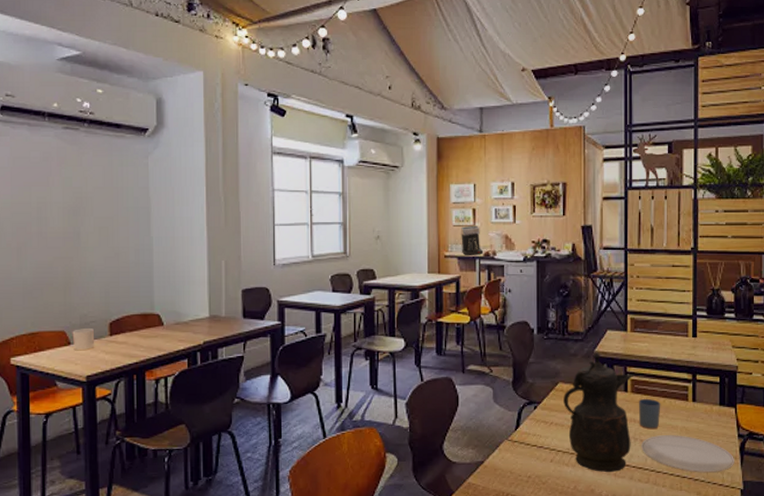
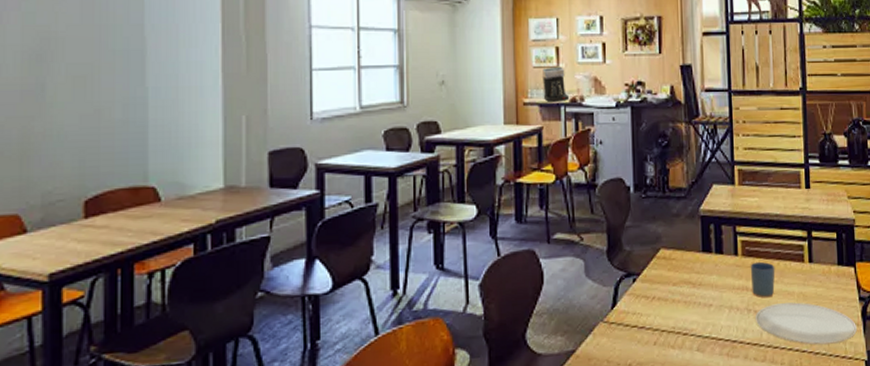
mug: present [72,328,95,351] -> none [29,210,63,241]
coffeepot: present [563,352,633,472] -> none [666,210,744,353]

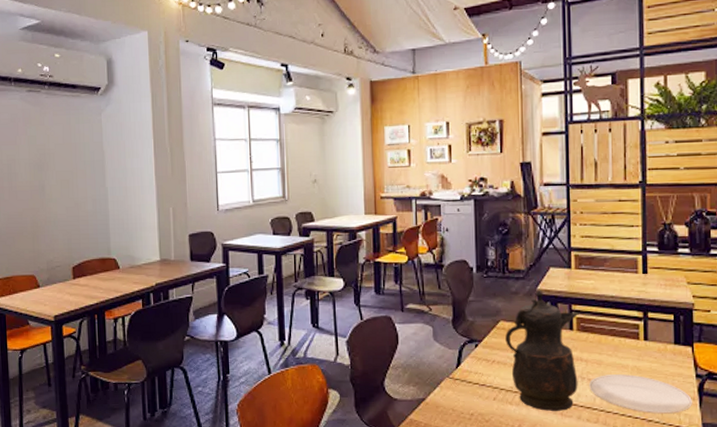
coffee maker: present [542,66,568,102] -> none [396,166,419,196]
coffeepot: none [666,210,744,353] -> present [505,290,579,411]
mug: present [750,261,775,298] -> none [585,336,610,369]

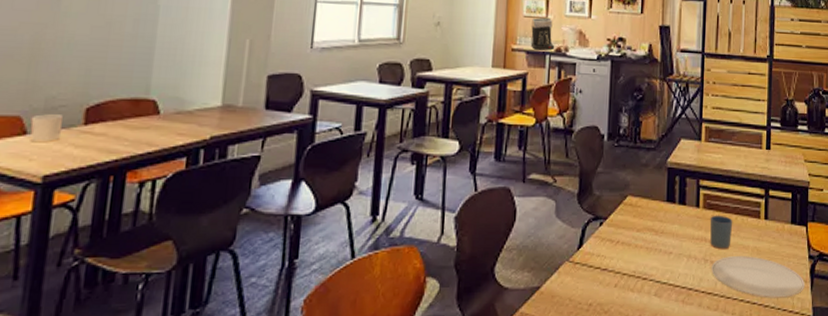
mug: none [41,273,61,293] -> present [30,114,64,143]
coffee maker: none [396,166,419,196] -> present [530,17,554,50]
coffeepot: present [505,290,579,411] -> none [632,162,706,298]
mug: none [585,336,610,369] -> present [710,215,733,250]

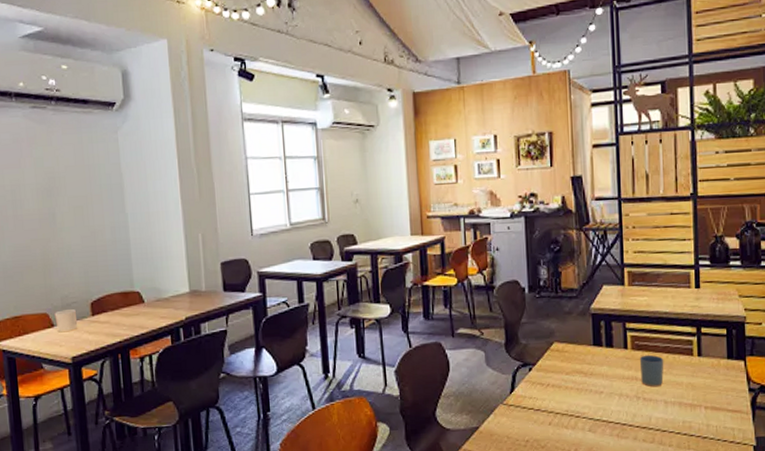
coffee maker: present [530,17,554,50] -> none [443,182,467,215]
plate: present [712,256,804,299] -> none [645,391,745,431]

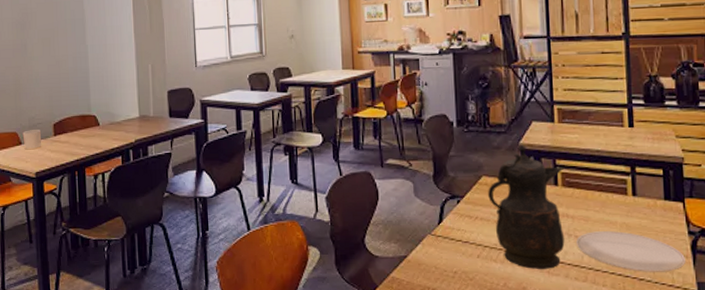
coffeepot: none [559,308,634,433] -> present [488,144,565,269]
mug: present [639,354,664,387] -> none [570,192,597,225]
plate: none [645,391,745,431] -> present [576,231,685,272]

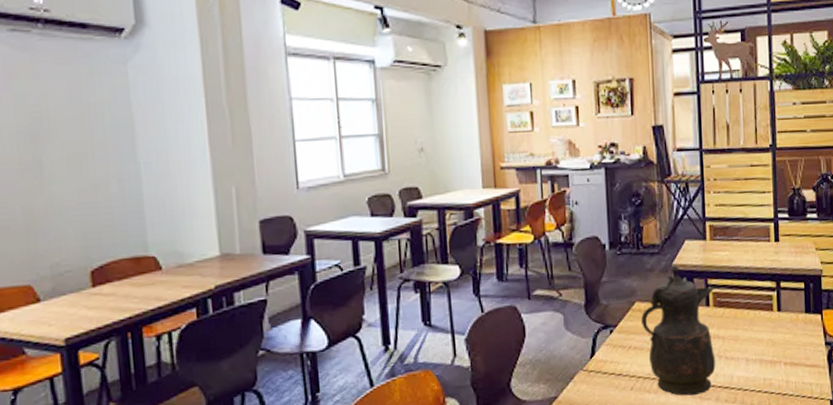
mug: present [22,130,42,150] -> none [41,280,74,309]
plate: present [576,231,685,272] -> none [727,348,822,387]

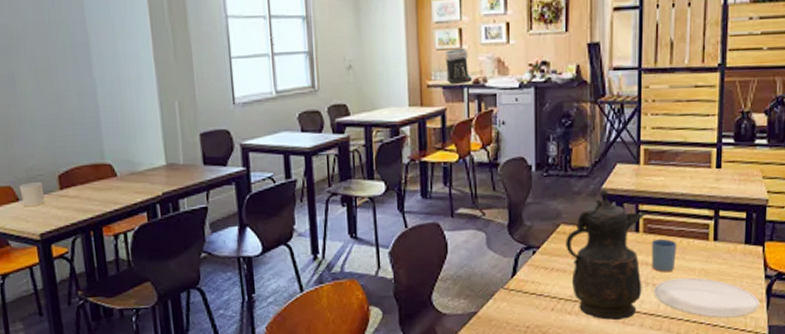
mug: none [41,280,74,309] -> present [19,182,46,208]
coffee maker: none [518,130,544,166] -> present [445,48,471,84]
mug: none [721,311,745,345] -> present [651,238,677,273]
plate: none [727,348,822,387] -> present [654,278,759,318]

